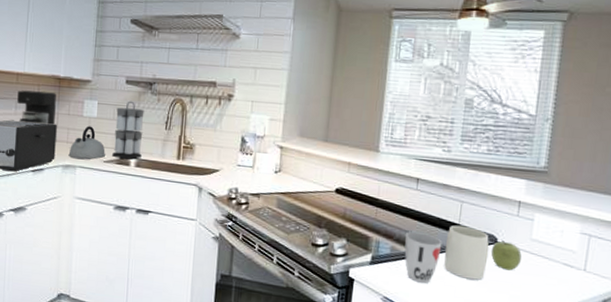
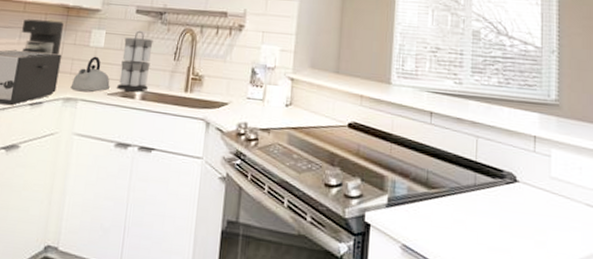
cup: present [404,232,442,283] -> none [421,170,460,228]
mug: present [444,225,489,280] -> none [463,162,509,224]
fruit: present [490,240,522,271] -> none [510,179,542,213]

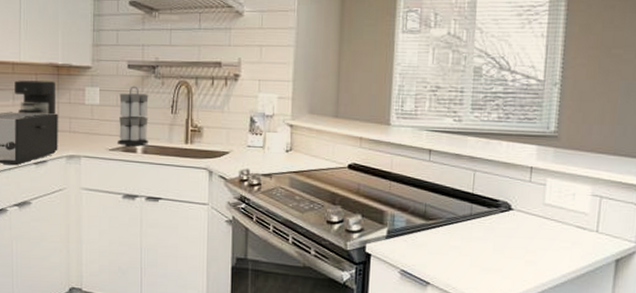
kettle: present [70,56,110,92] -> none [72,114,110,149]

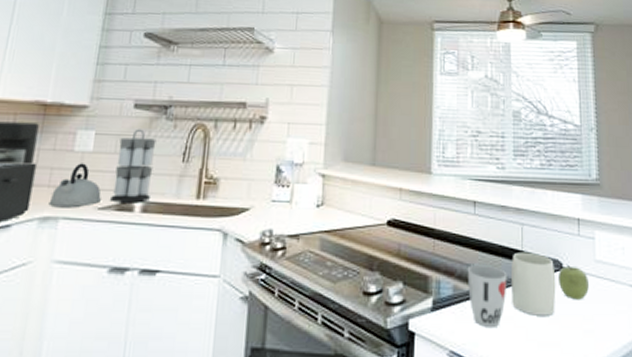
kettle: none [72,114,110,149] -> present [48,163,101,208]
cup: none [419,204,457,254] -> present [467,265,507,327]
mug: none [459,194,504,248] -> present [510,252,556,316]
fruit: none [505,207,535,236] -> present [557,265,589,300]

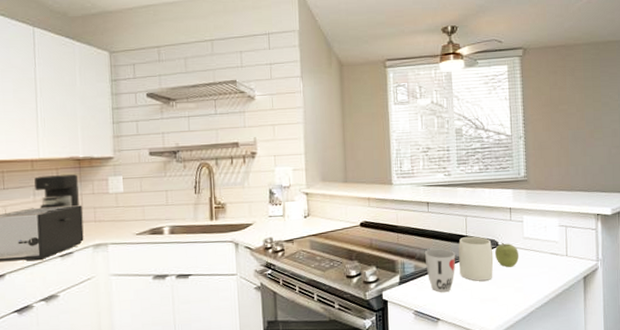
kettle: present [48,163,101,208] -> none [98,201,137,237]
spice rack: present [109,129,157,203] -> none [143,171,174,229]

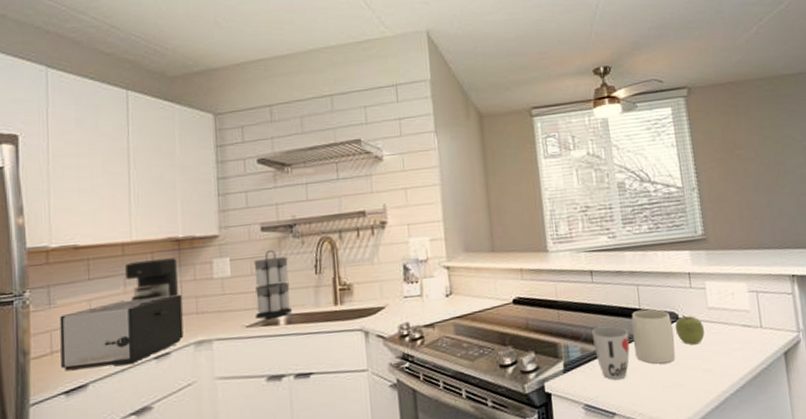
spice rack: none [143,171,174,229] -> present [254,249,292,320]

